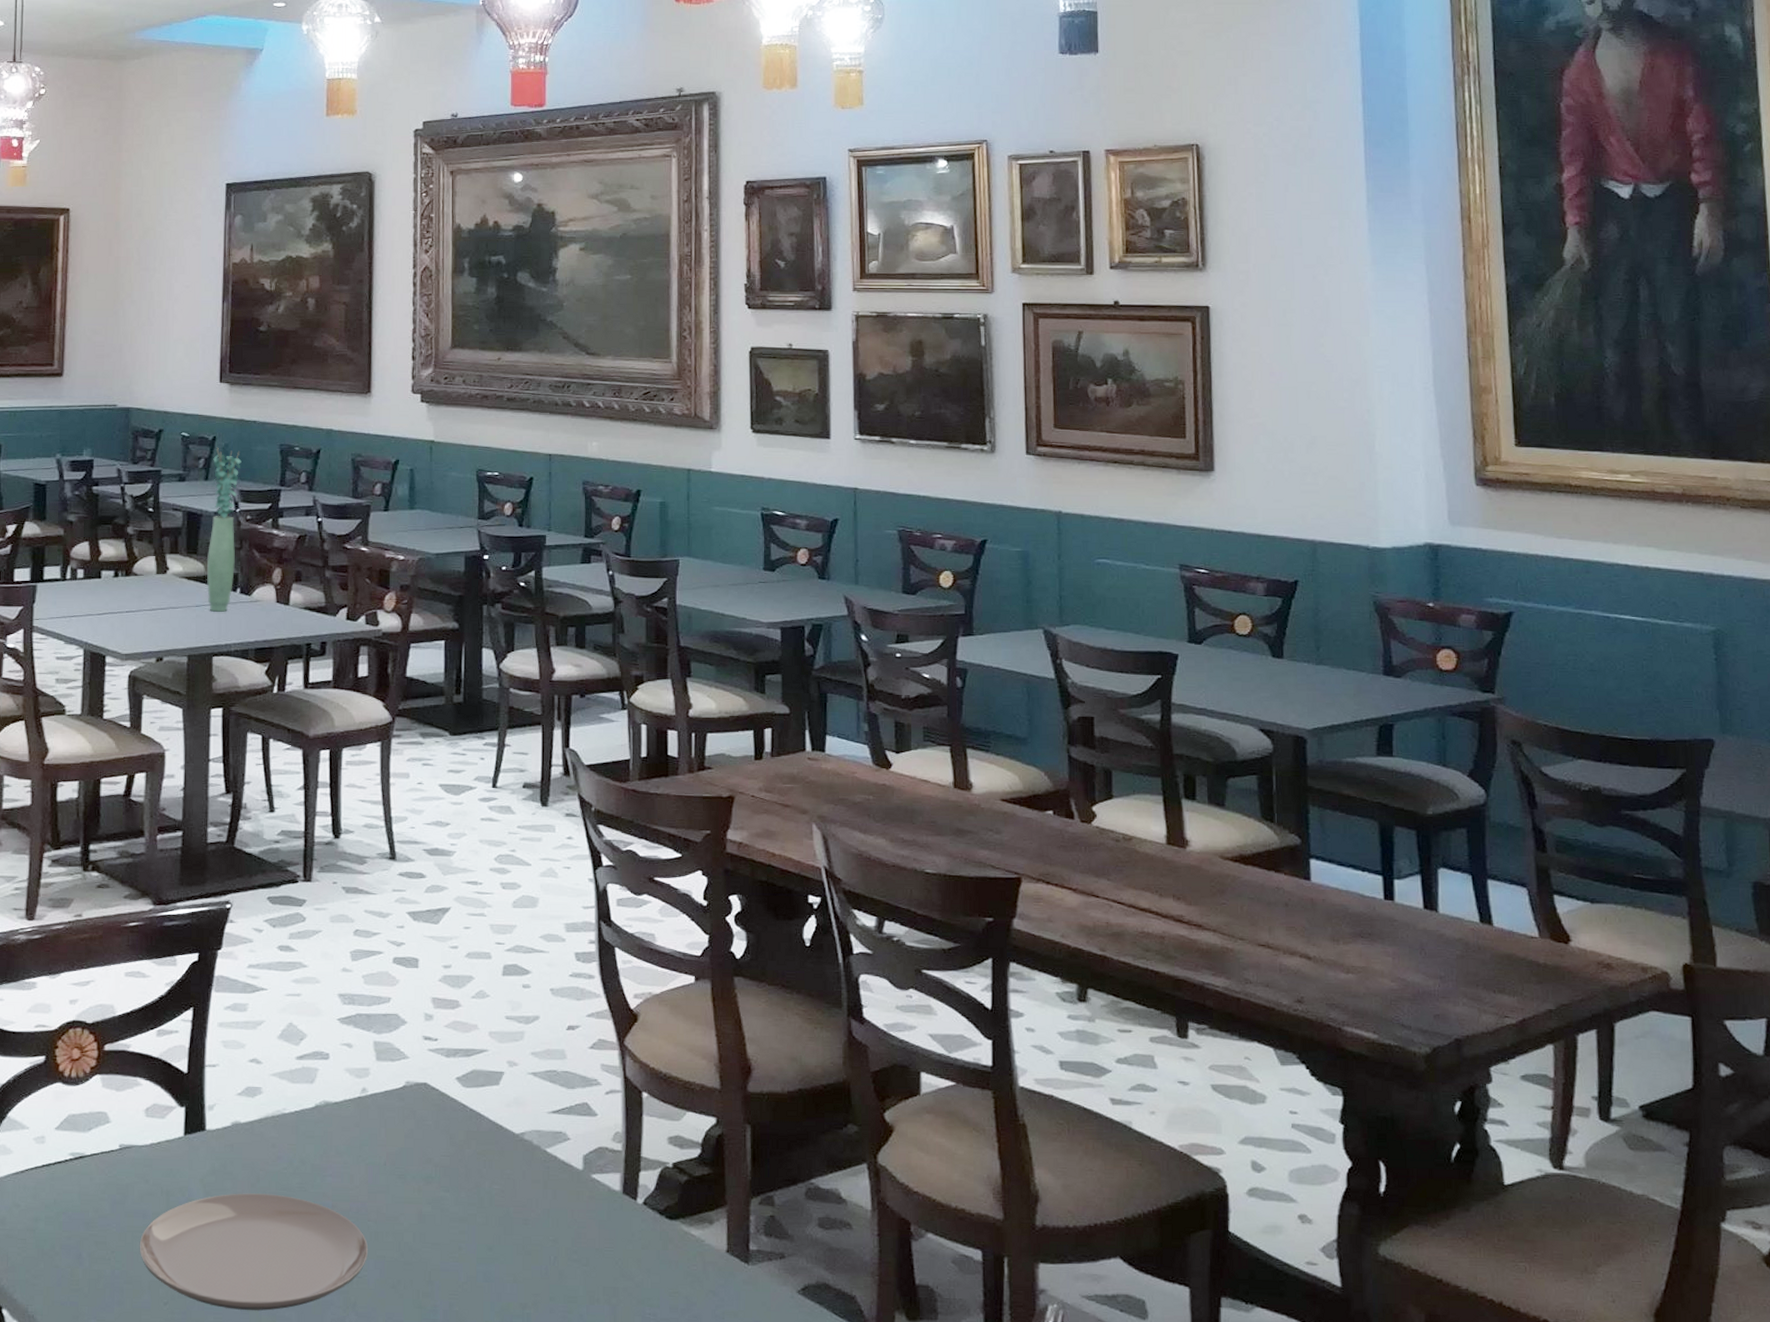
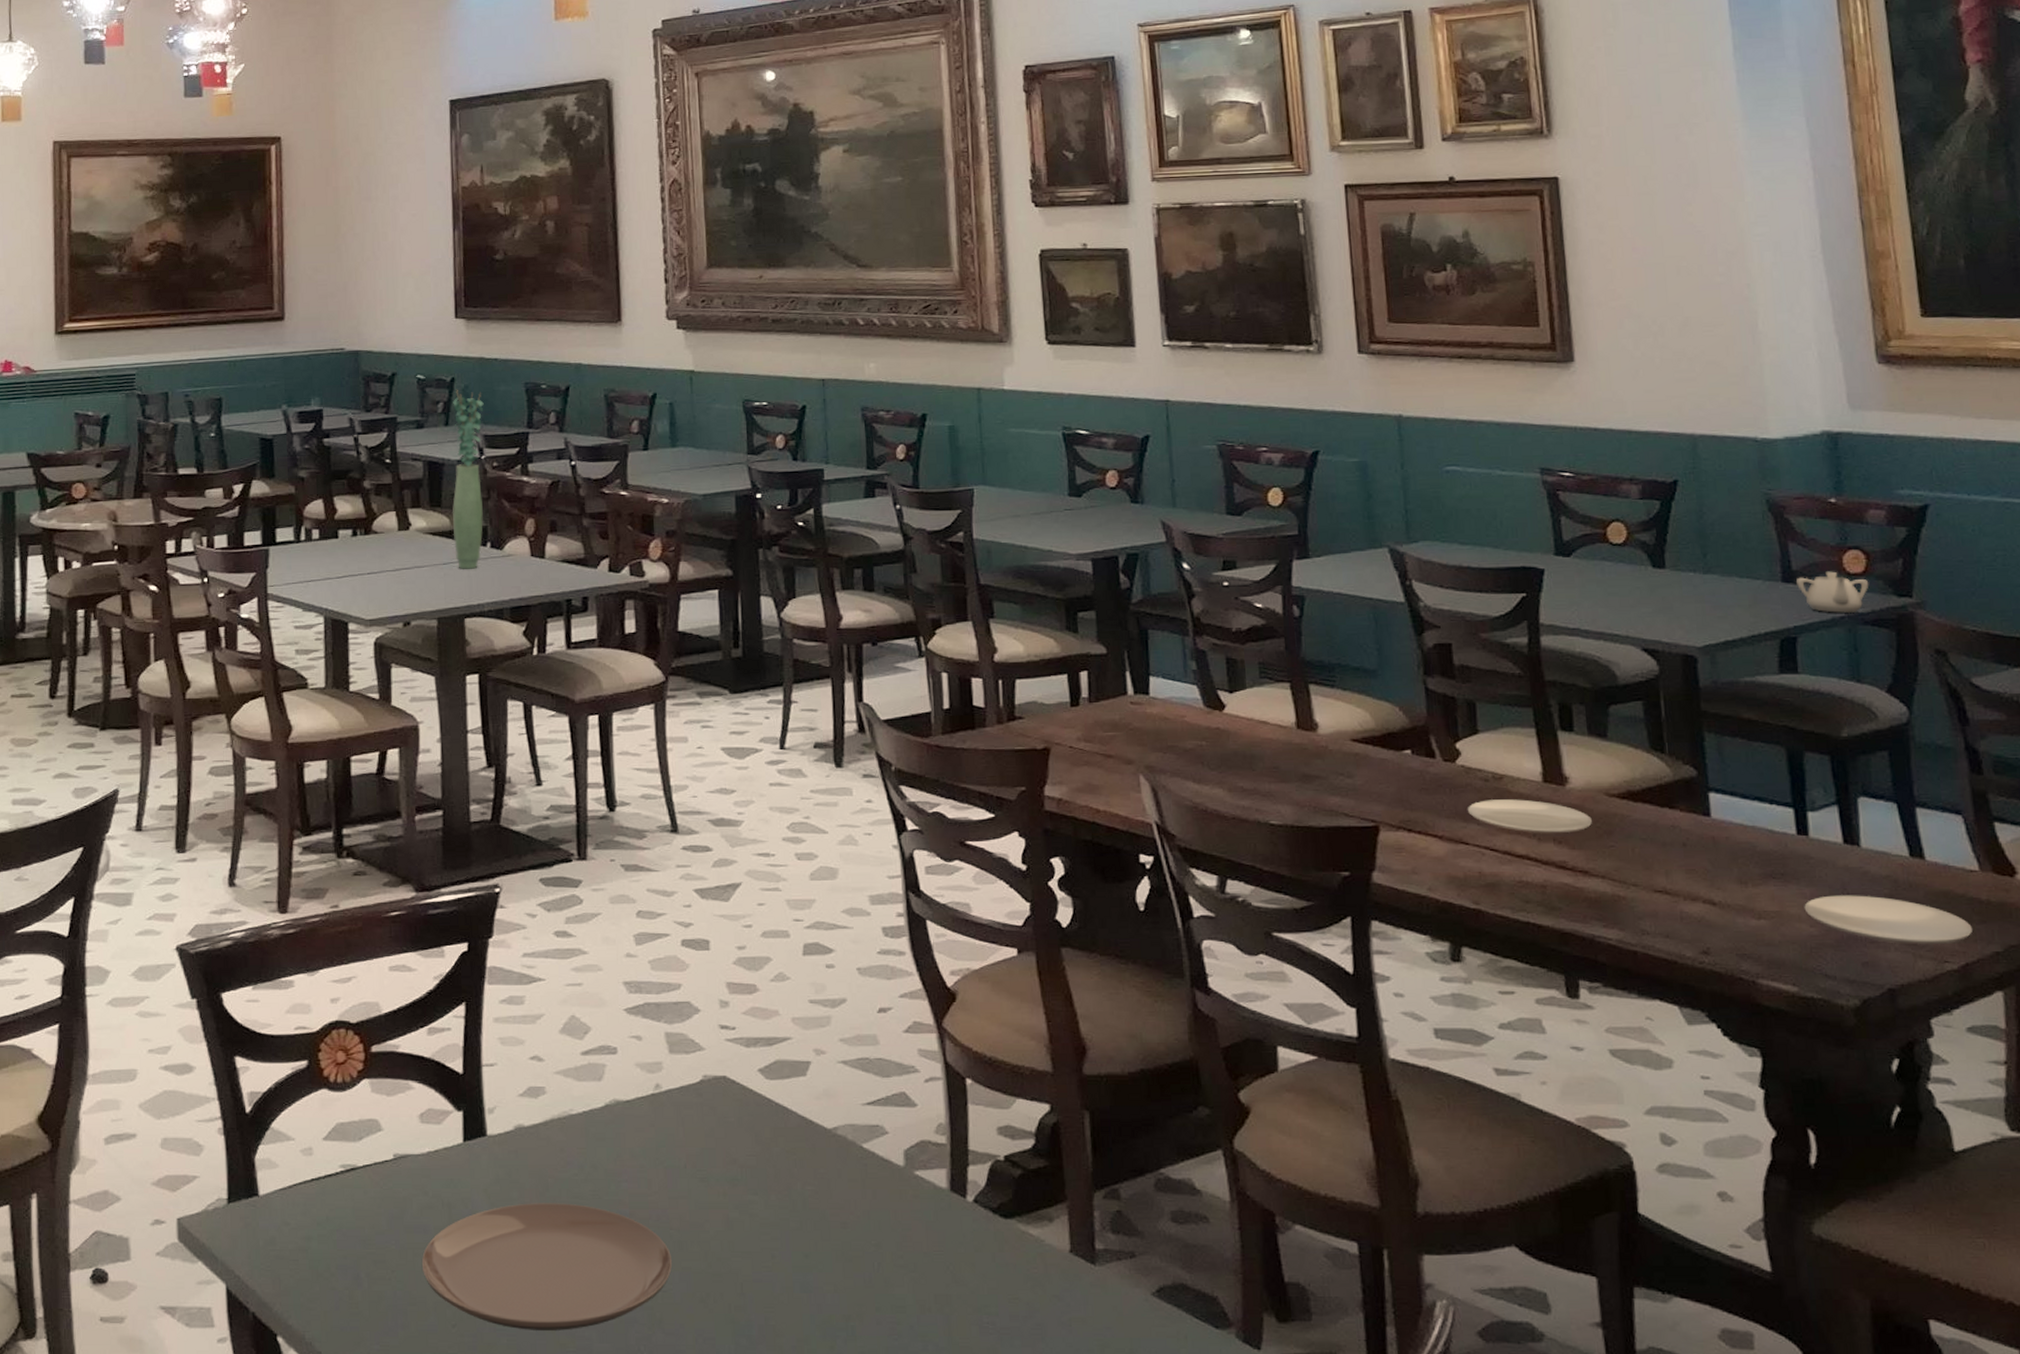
plate: none [1099,858,1207,891] -> present [1467,799,1592,834]
plate: none [1387,954,1530,1001] -> present [1804,895,1972,944]
teapot: none [1395,667,1458,706] -> present [1795,571,1869,614]

